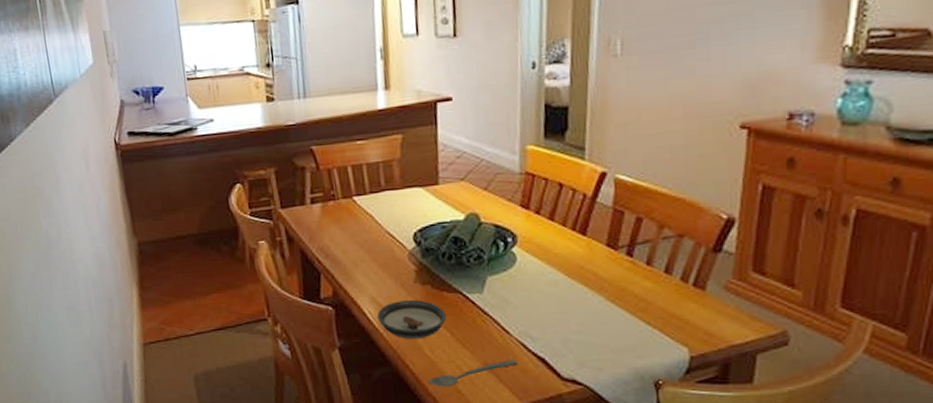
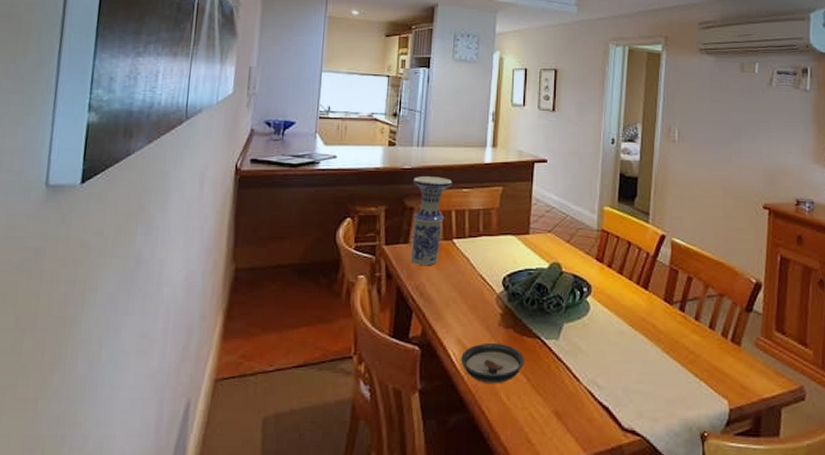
vase: none [300,130,345,227] -> present [410,176,453,266]
spoon: present [428,359,518,387] -> none [501,407,585,436]

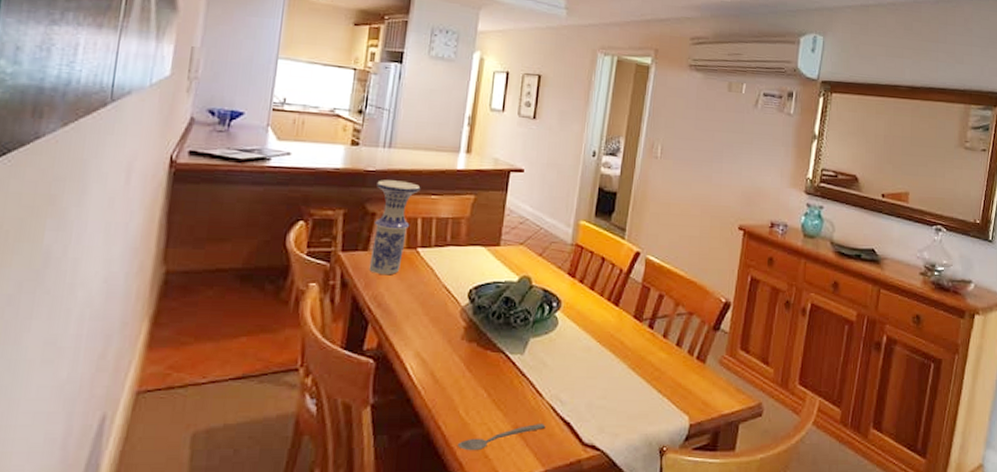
saucer: present [461,342,525,384] -> none [418,356,487,399]
spoon: none [501,407,585,436] -> present [457,423,546,451]

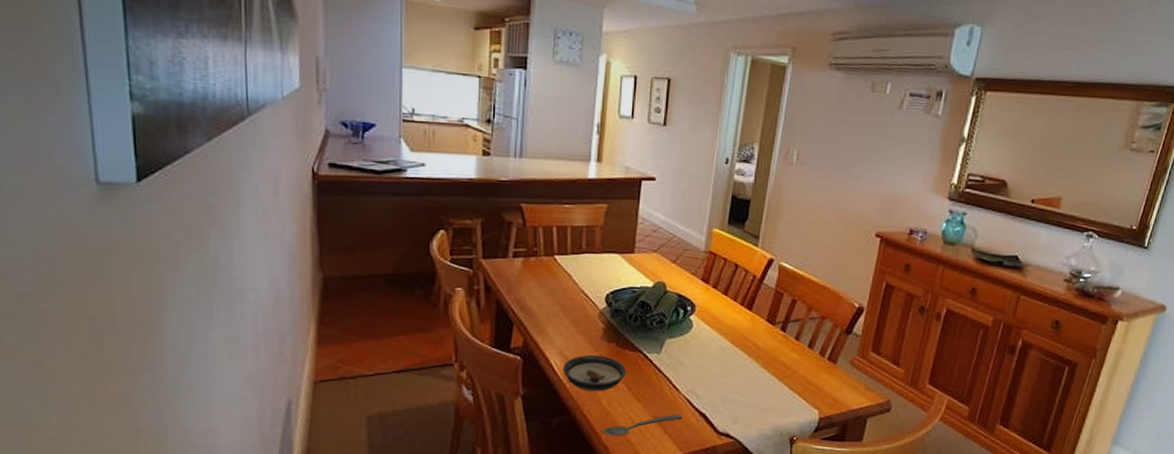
vase: present [369,180,421,276] -> none [510,189,554,281]
saucer: none [418,356,487,399] -> present [563,354,627,392]

